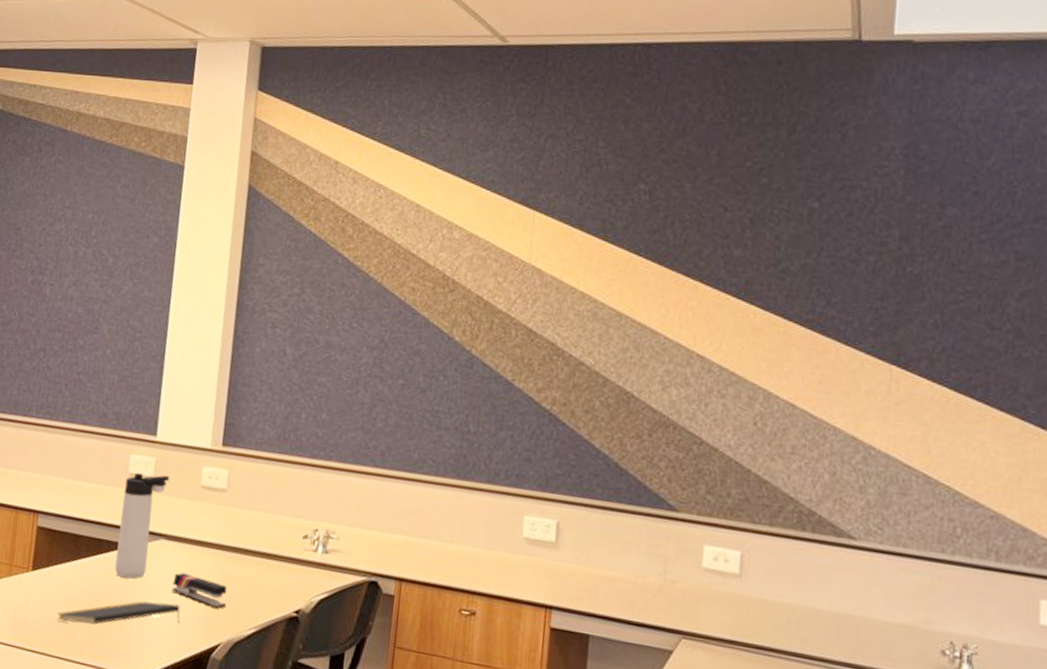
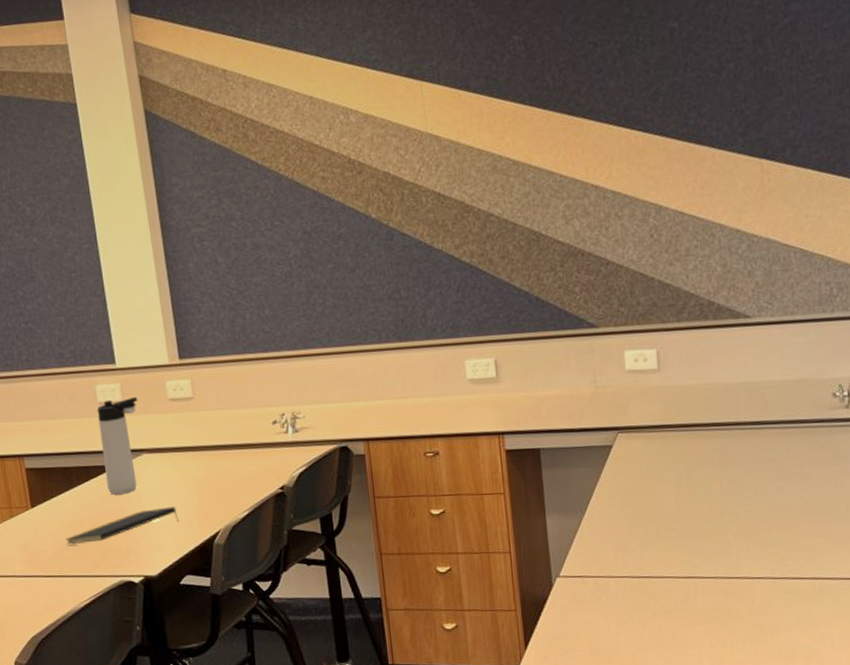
stapler: present [172,572,227,609] -> none [163,478,218,502]

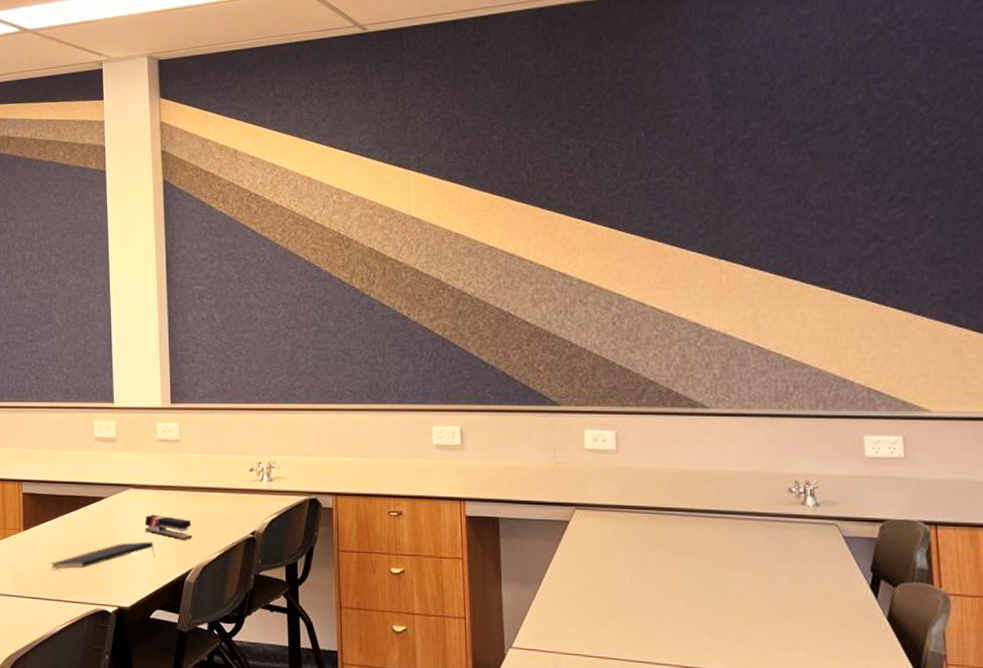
thermos bottle: present [96,396,138,495] -> none [92,434,130,526]
stapler: none [163,478,218,502] -> present [145,514,193,540]

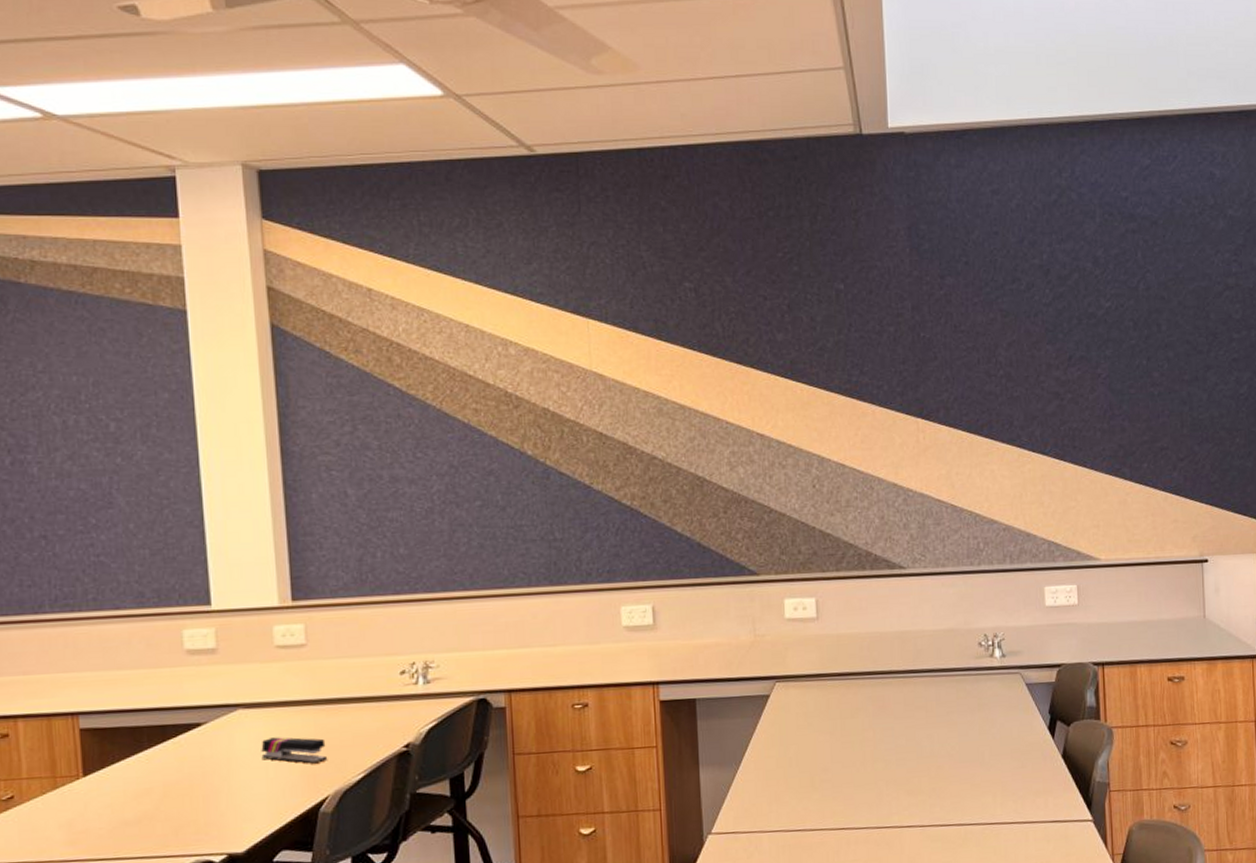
notepad: present [50,541,155,570] -> none [126,770,277,821]

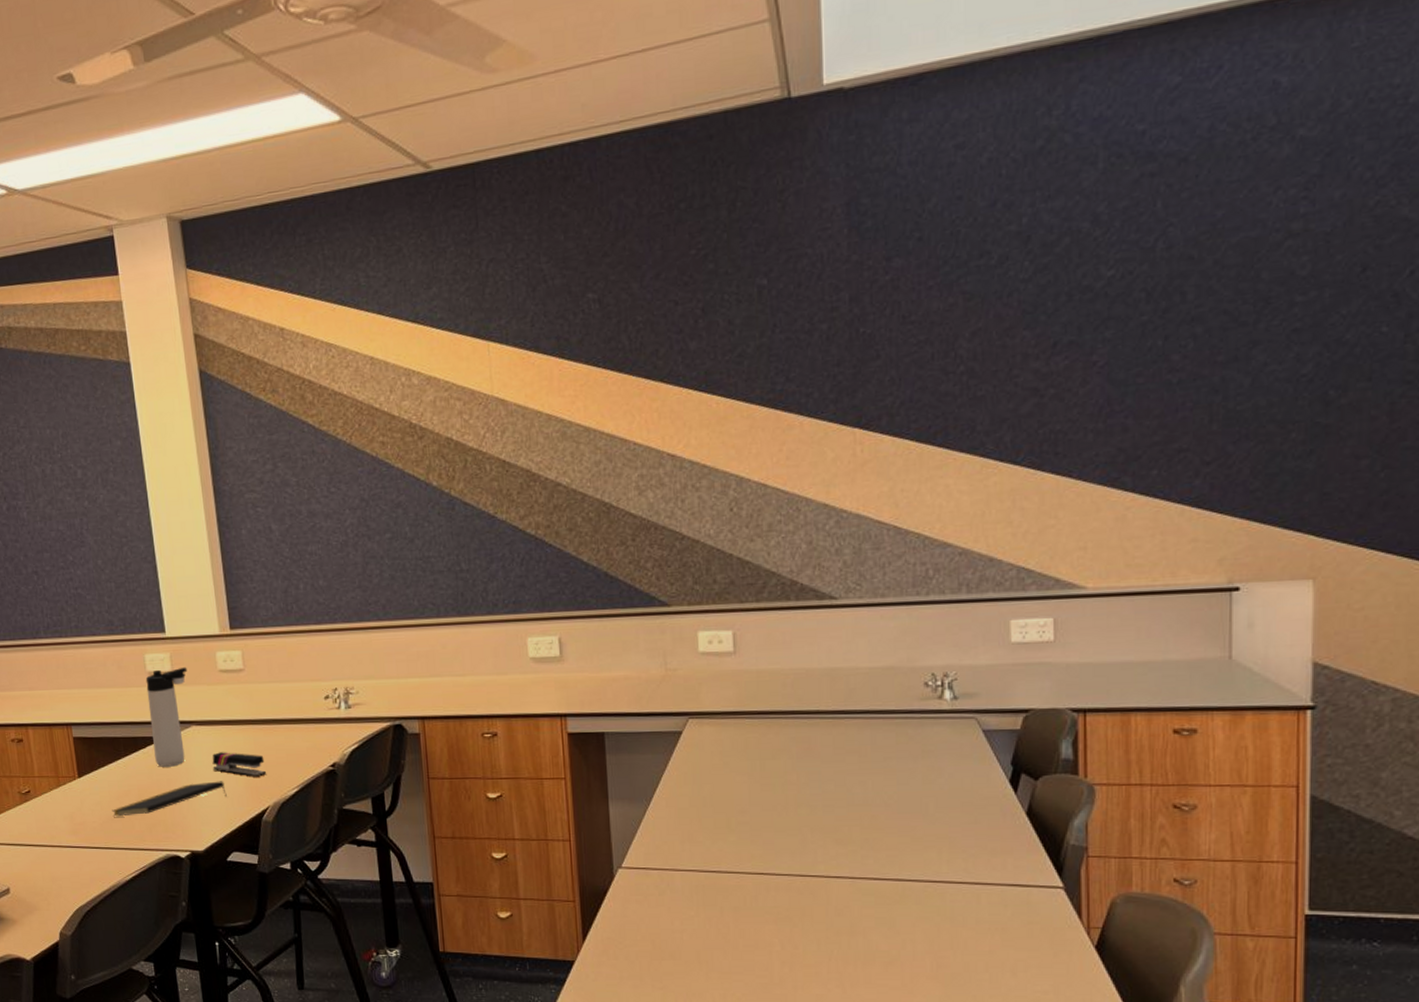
notepad: none [126,770,277,821] -> present [112,781,227,817]
thermos bottle: none [182,643,236,758] -> present [145,666,188,767]

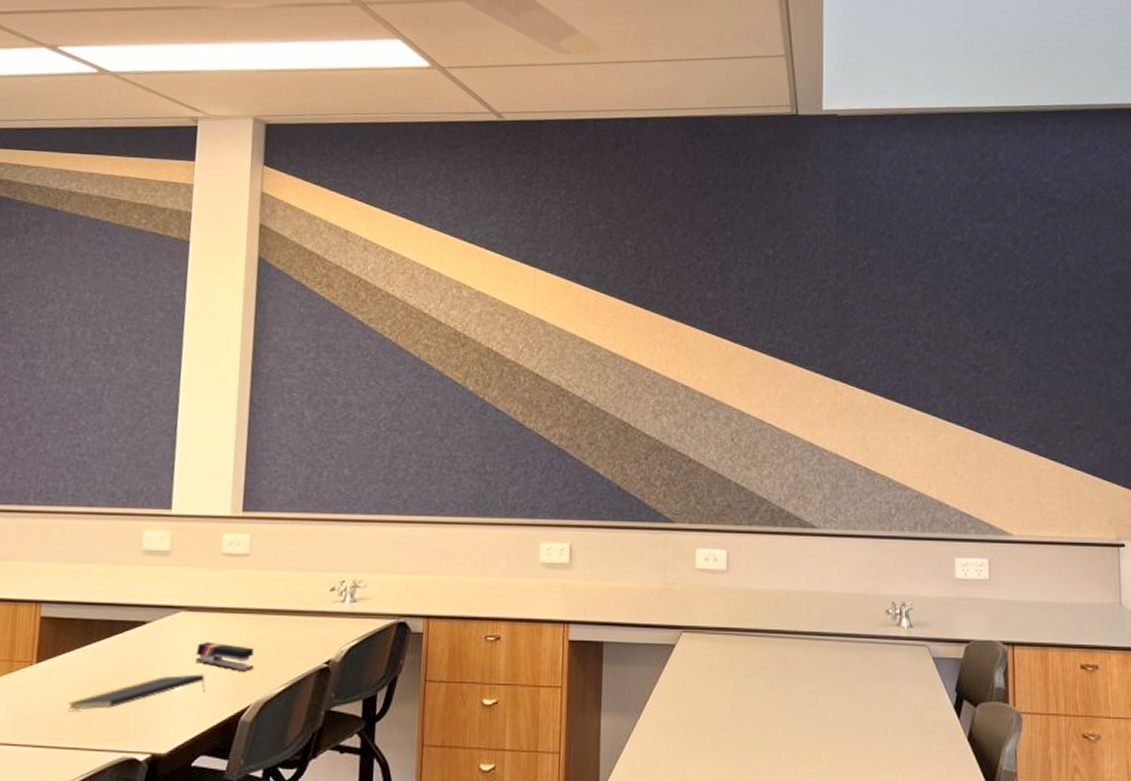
thermos bottle: present [145,666,188,767] -> none [131,547,188,656]

